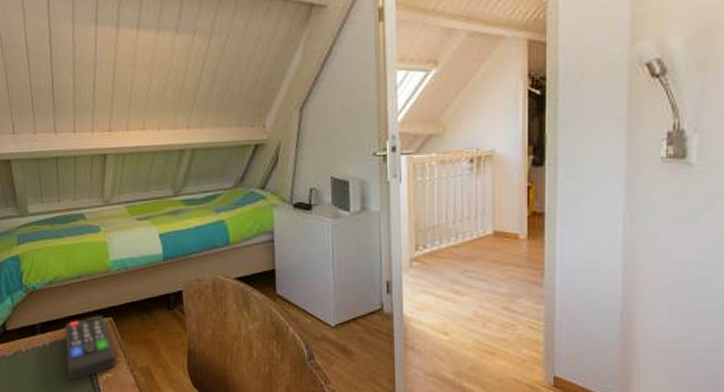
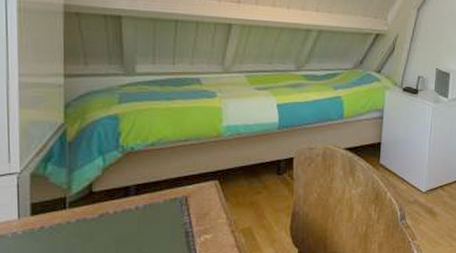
remote control: present [65,315,116,380] -> none [162,178,217,242]

